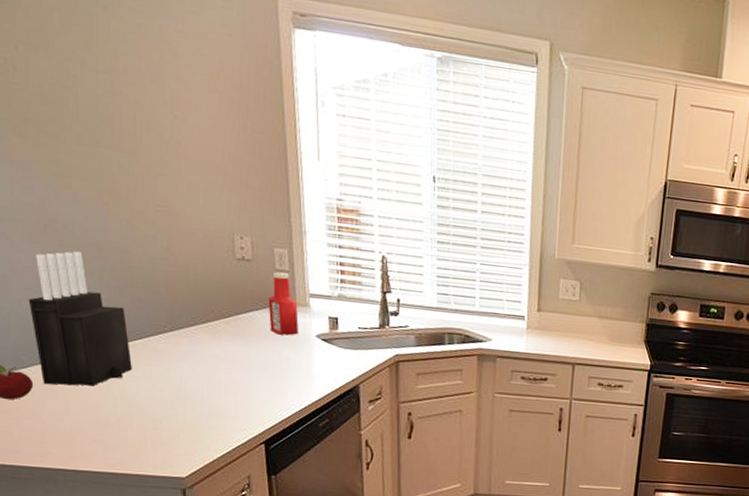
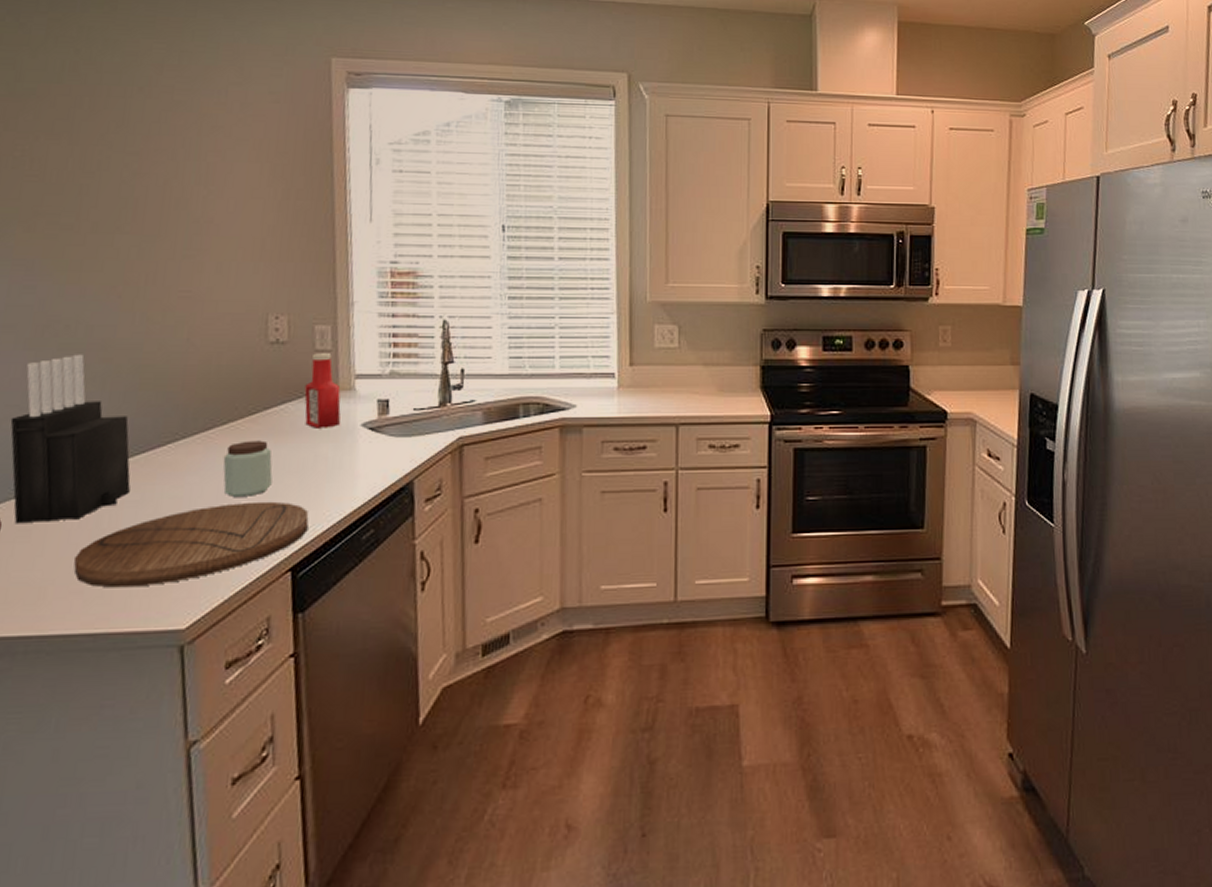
cutting board: none [94,387,277,443] -> present [73,501,309,588]
peanut butter: none [205,338,246,383] -> present [223,440,273,498]

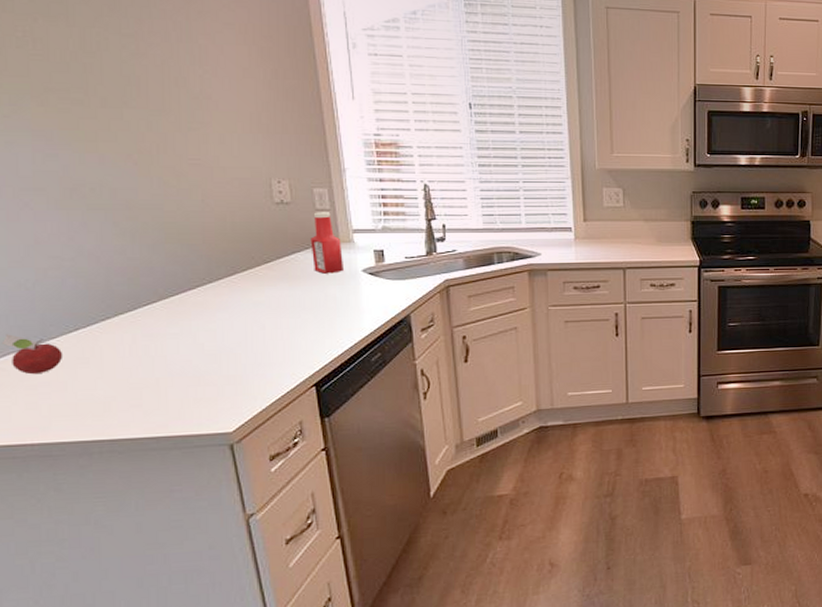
knife block: present [10,354,131,524] -> none [55,213,170,354]
cutting board: present [73,501,309,588] -> none [131,332,326,402]
peanut butter: present [223,440,273,498] -> none [247,284,291,330]

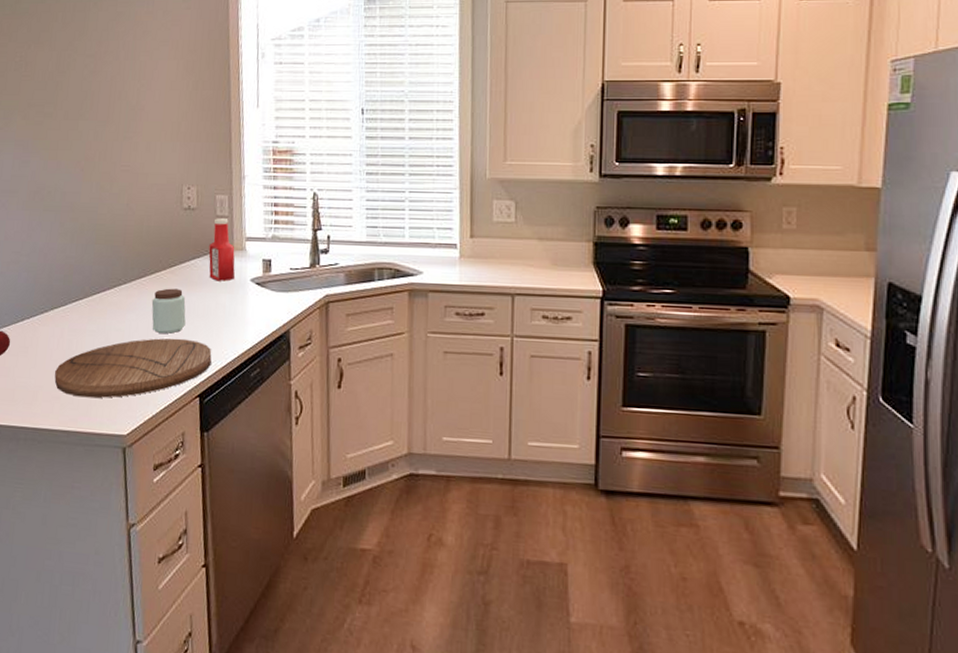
cutting board: none [131,332,326,402] -> present [54,338,212,398]
peanut butter: none [247,284,291,330] -> present [151,288,186,334]

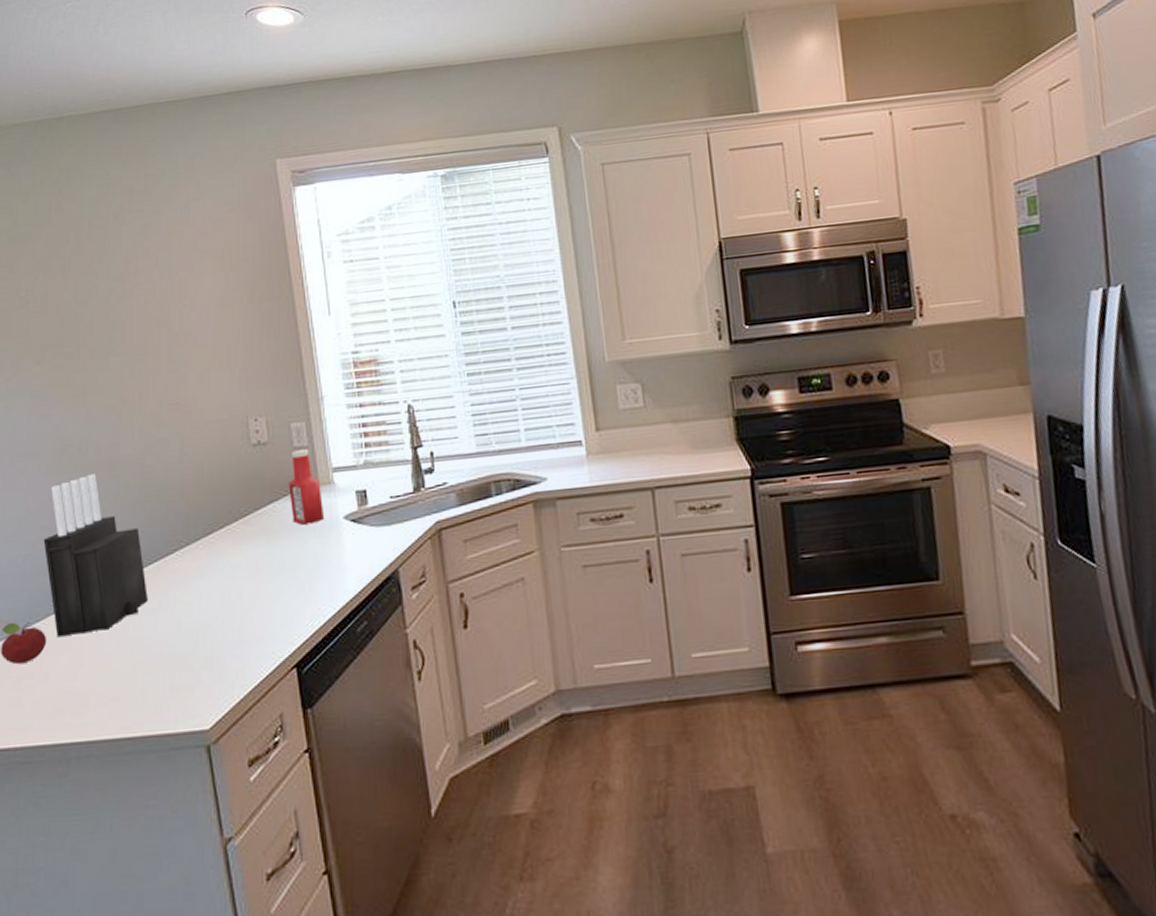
knife block: none [15,214,90,342] -> present [43,473,148,638]
cutting board: present [54,338,212,398] -> none [109,599,307,693]
peanut butter: present [151,288,186,334] -> none [224,541,269,599]

